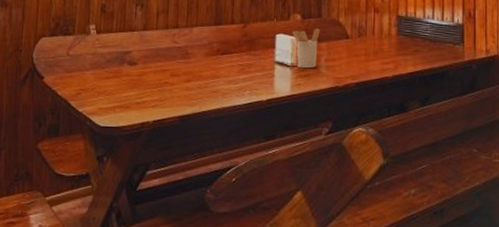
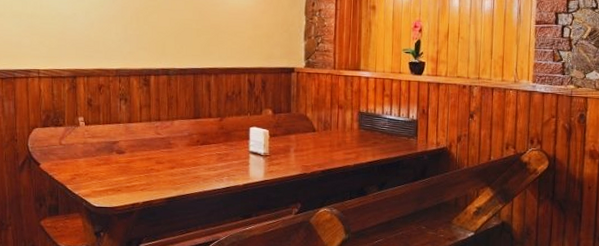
utensil holder: present [292,28,320,69] -> none [264,122,290,158]

